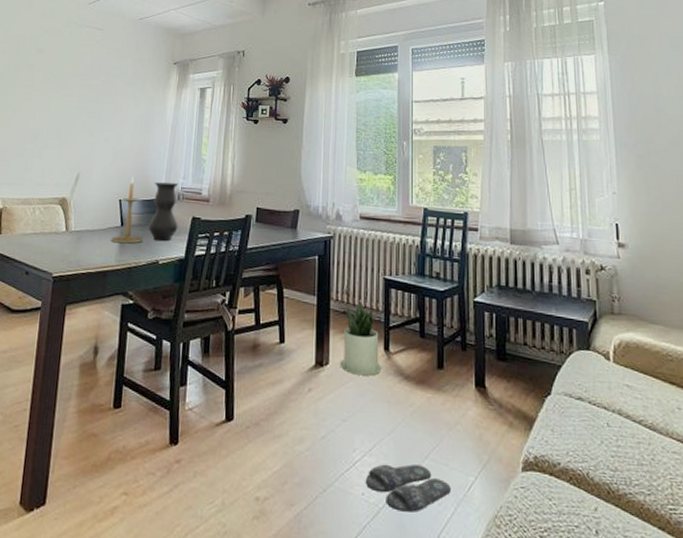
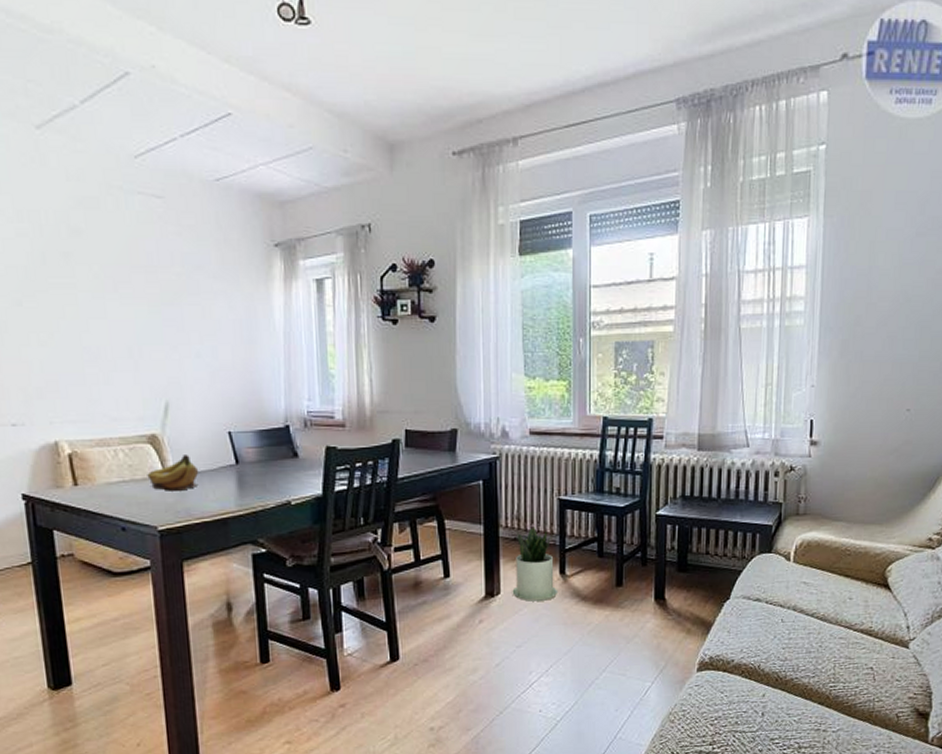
fruit: none [53,216,92,245] -> present [147,455,199,491]
candlestick: present [111,176,142,244] -> none [226,401,266,485]
vase: present [148,182,179,241] -> none [271,407,310,477]
slippers: present [366,464,451,512] -> none [543,678,628,721]

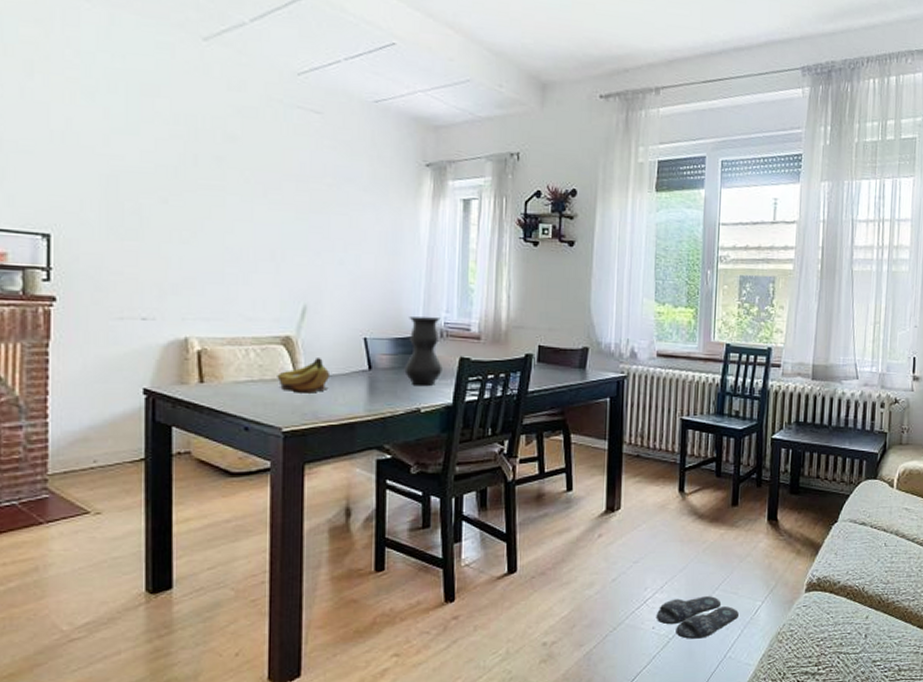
vase: none [271,407,310,477] -> present [404,316,443,385]
planter: present [512,527,559,602] -> none [632,445,677,518]
slippers: none [543,678,628,721] -> present [657,596,739,639]

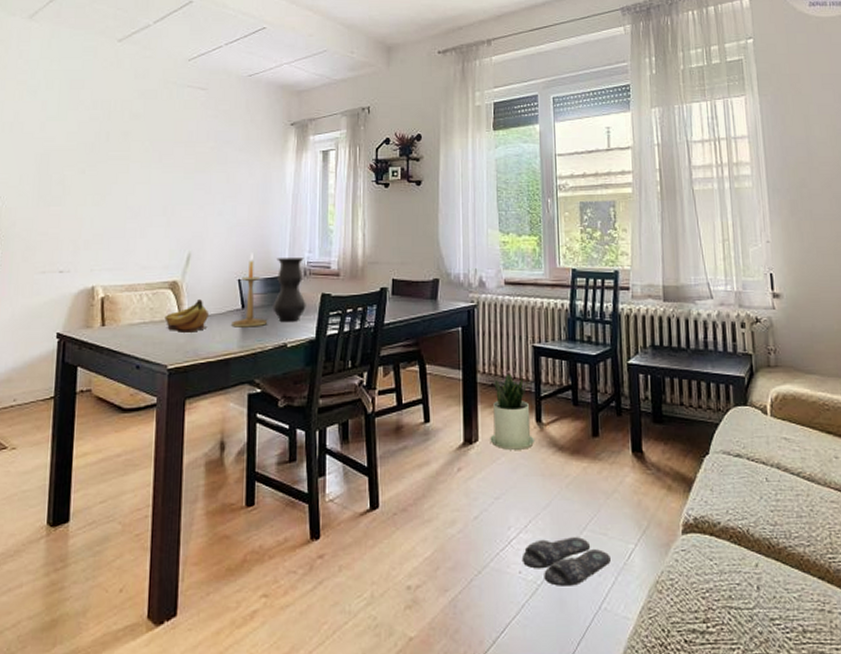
candlestick: none [357,309,397,390] -> present [232,253,267,328]
planter: none [632,445,677,518] -> present [490,373,535,450]

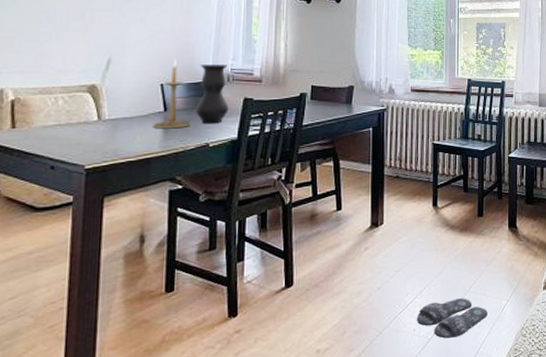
fruit: present [164,299,210,332] -> none [82,103,130,134]
planter: present [490,373,535,450] -> none [393,166,432,231]

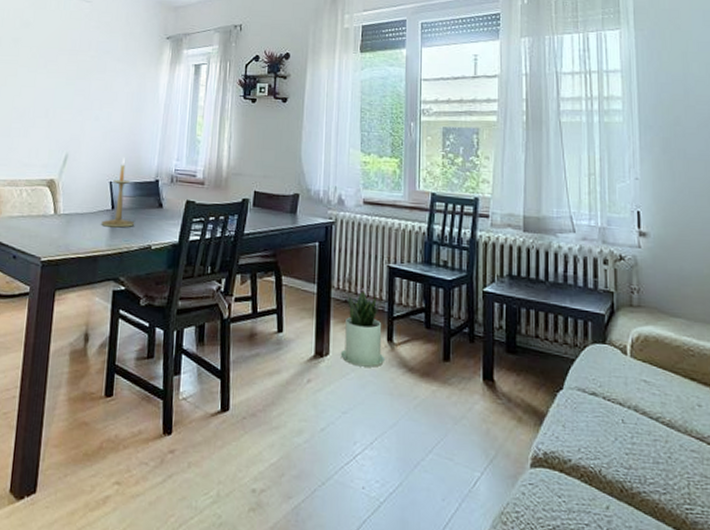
vase: present [195,65,229,123] -> none [140,164,172,225]
planter: none [393,166,432,231] -> present [340,291,386,368]
slippers: present [417,298,488,338] -> none [367,457,455,507]

